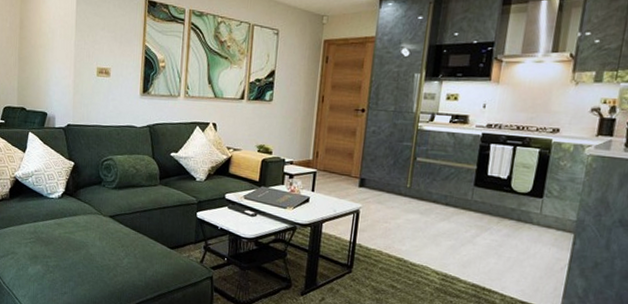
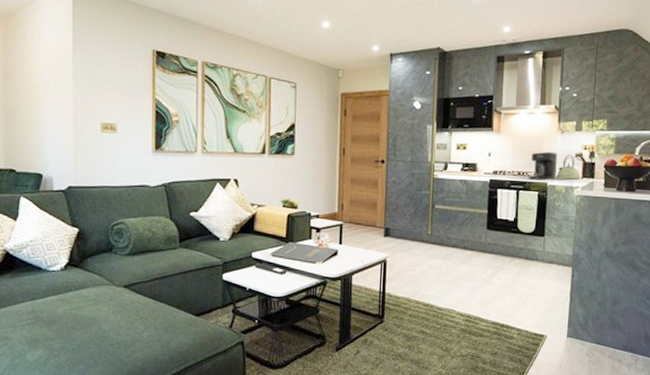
coffee maker: none [528,104,568,138] -> present [528,151,558,182]
kettle: none [563,109,595,139] -> present [556,155,580,181]

